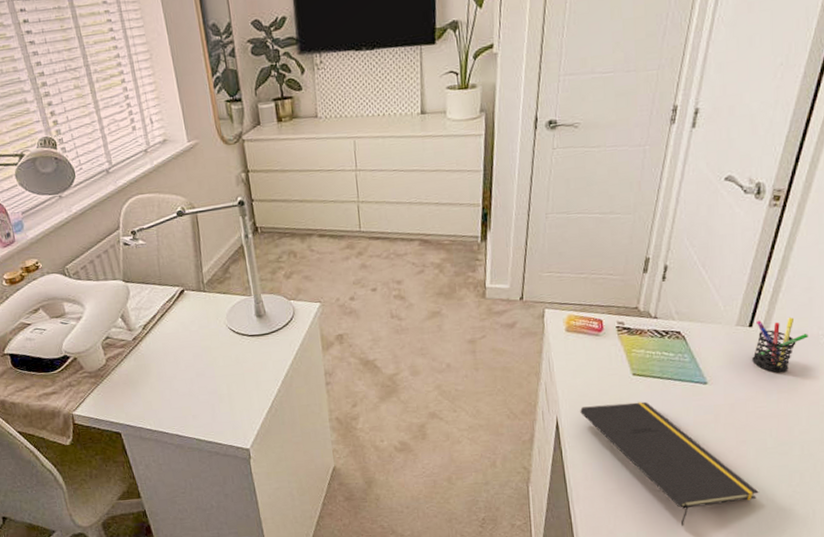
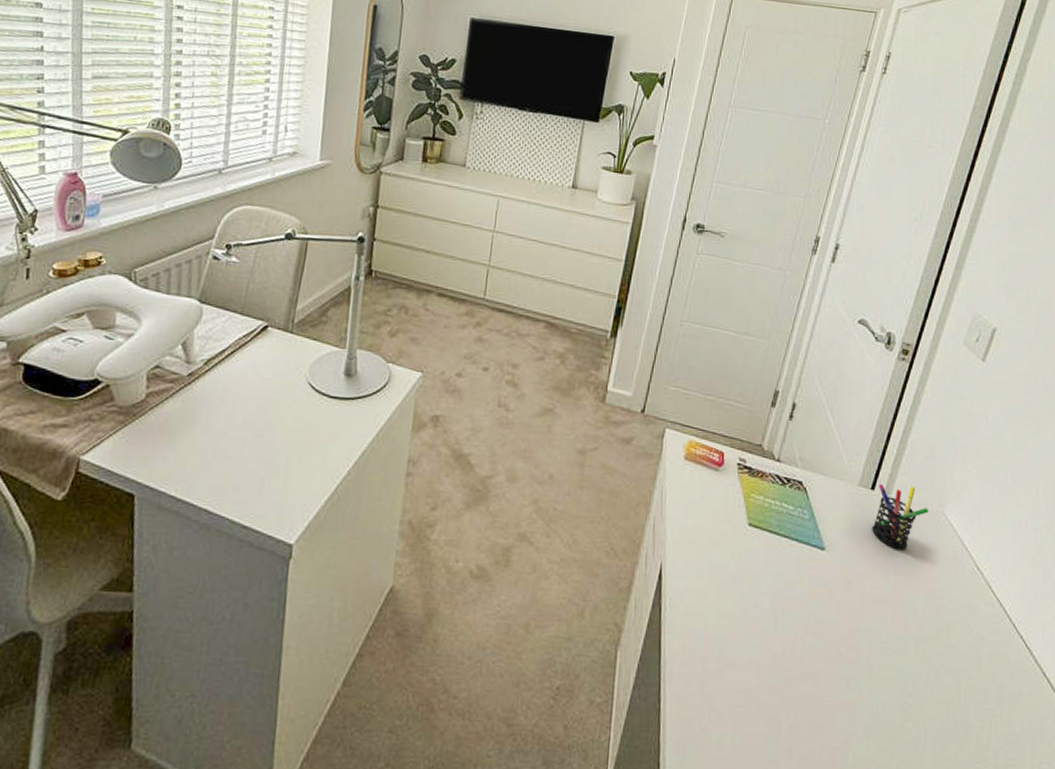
notepad: present [580,401,759,526] -> none [687,555,870,732]

